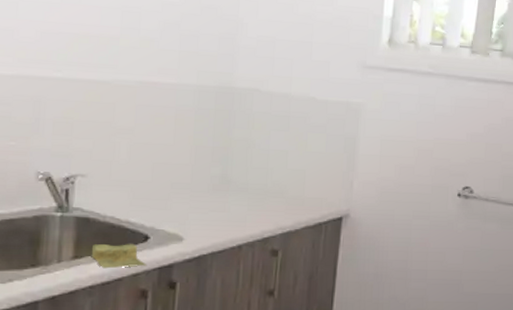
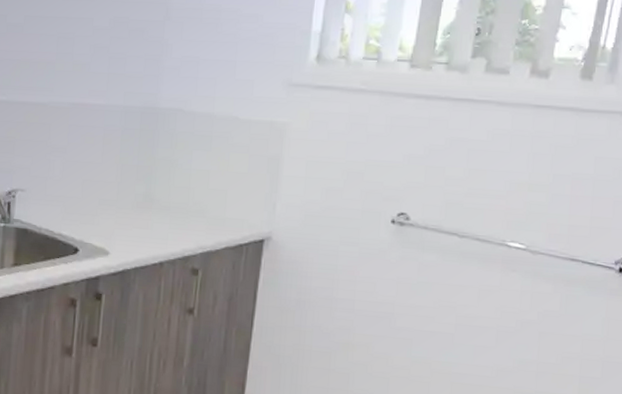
sponge: present [91,244,147,269] -> none [28,253,77,277]

